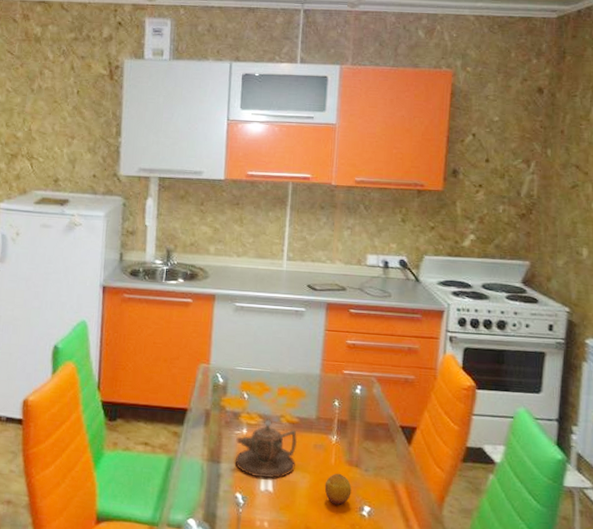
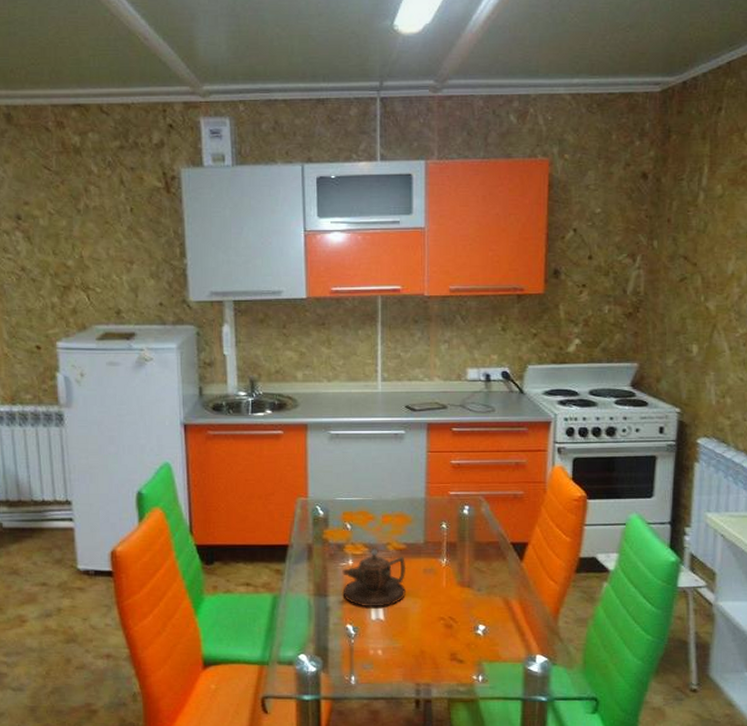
fruit: present [324,473,352,506] -> none [437,595,465,627]

